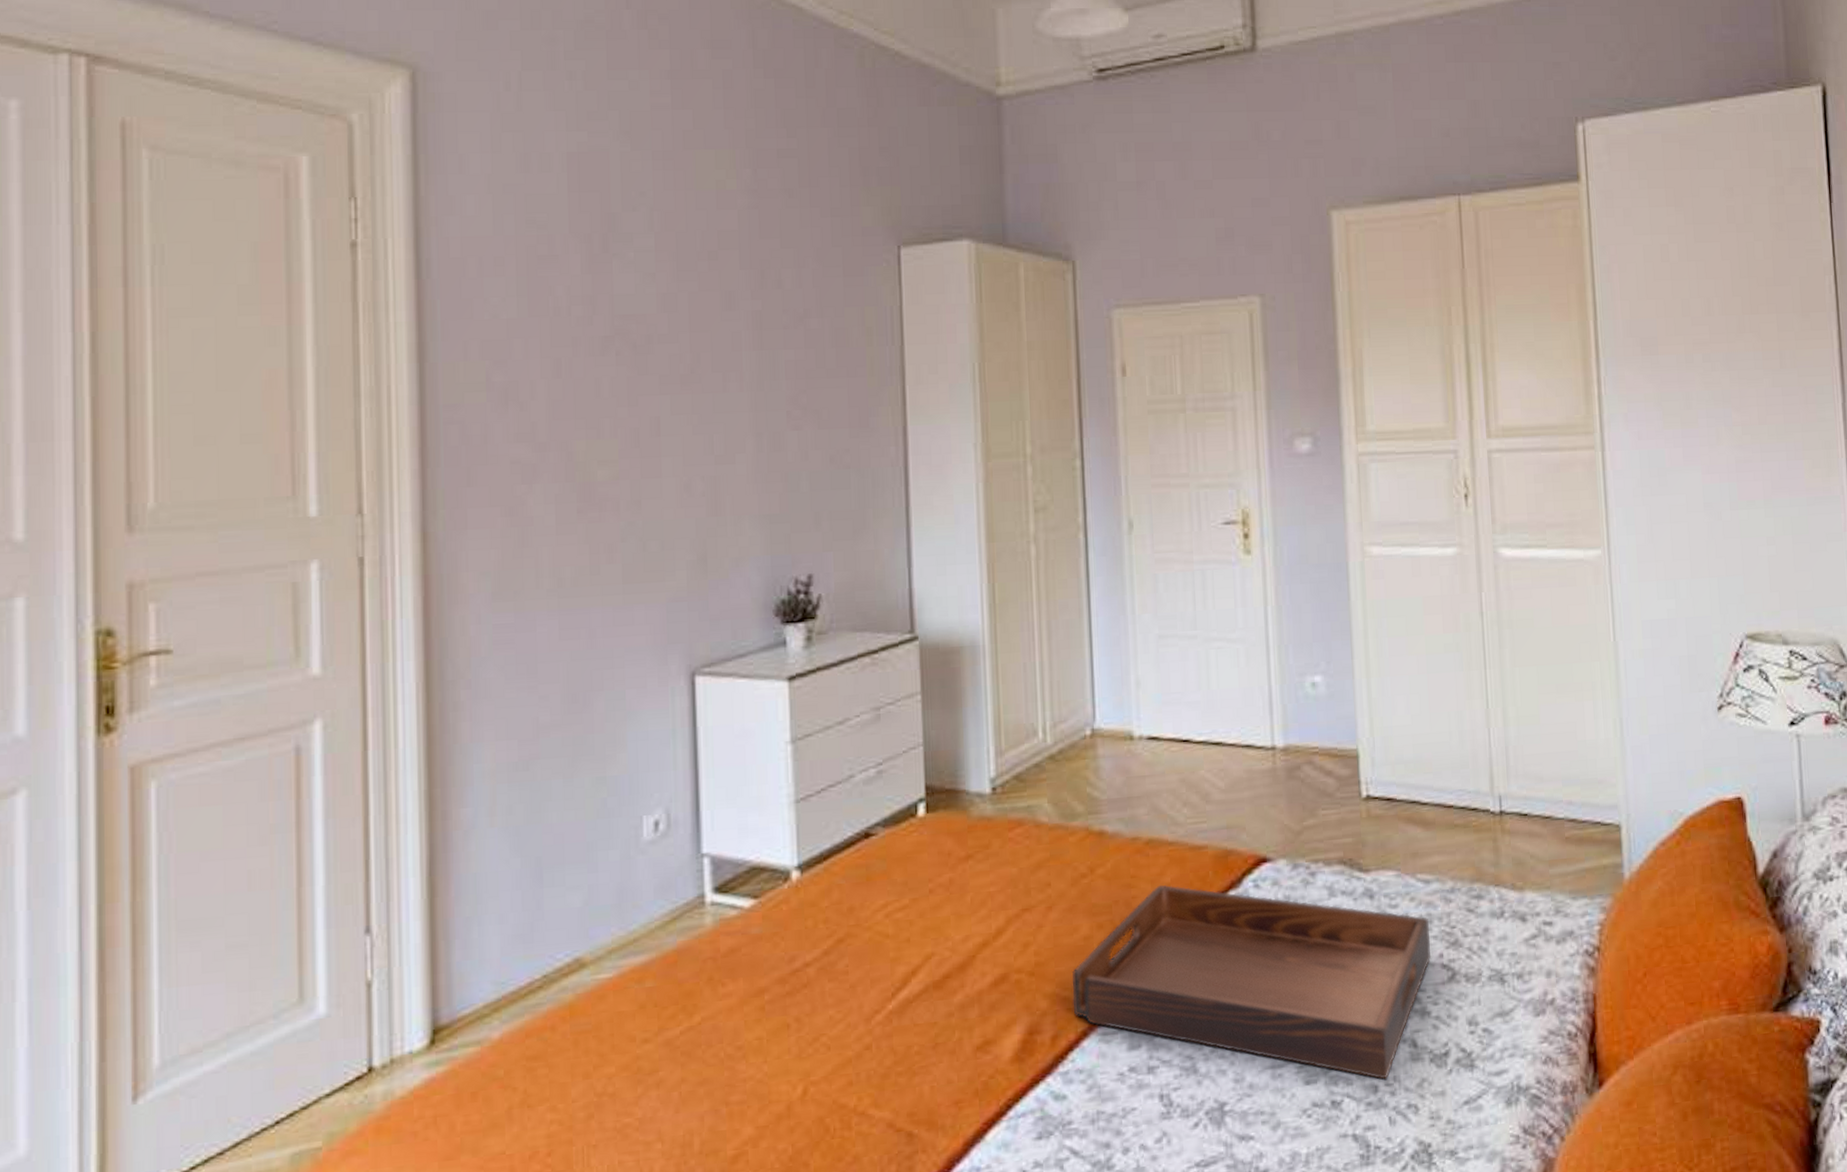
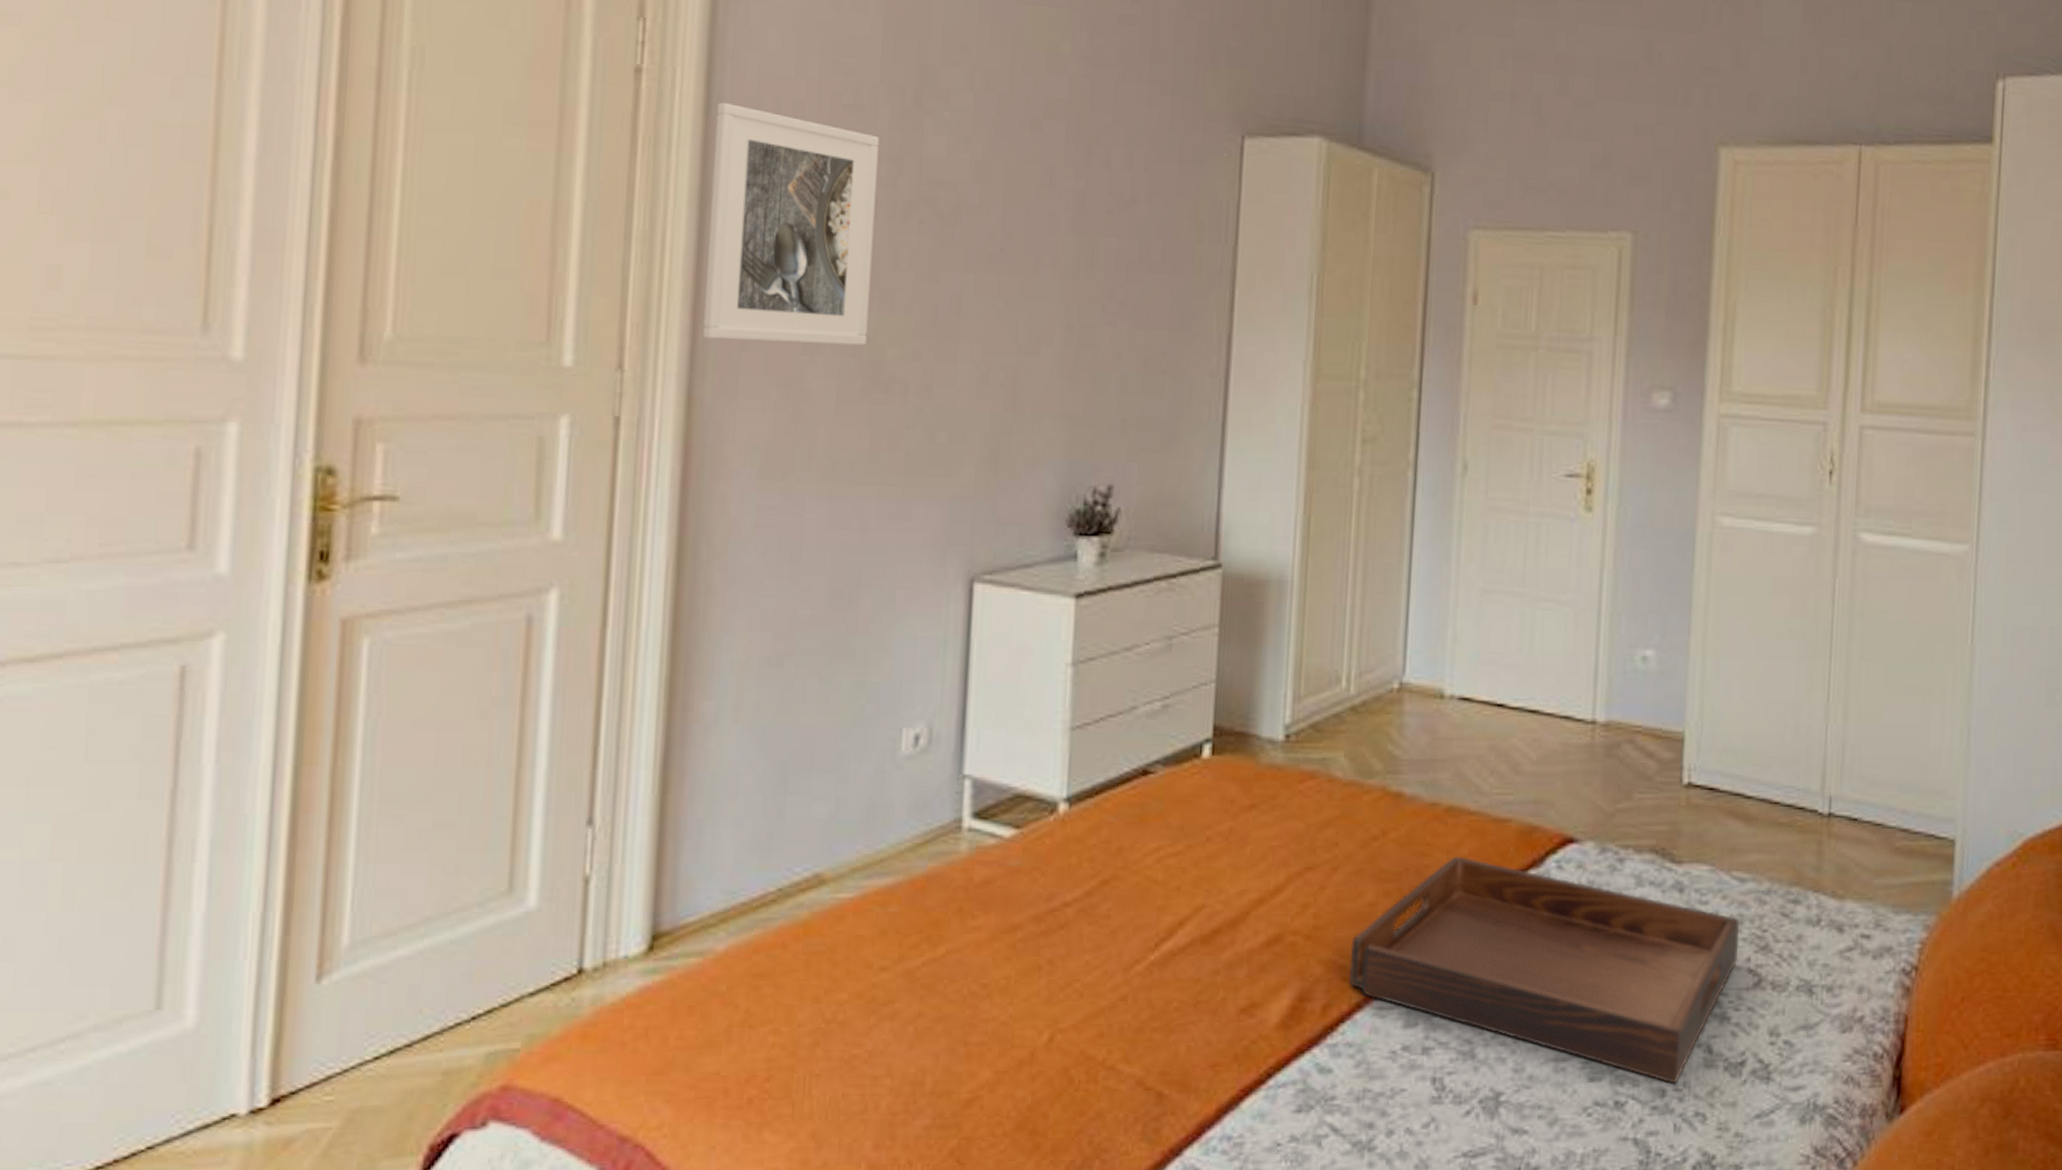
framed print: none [427,266,578,479] -> present [703,103,879,346]

